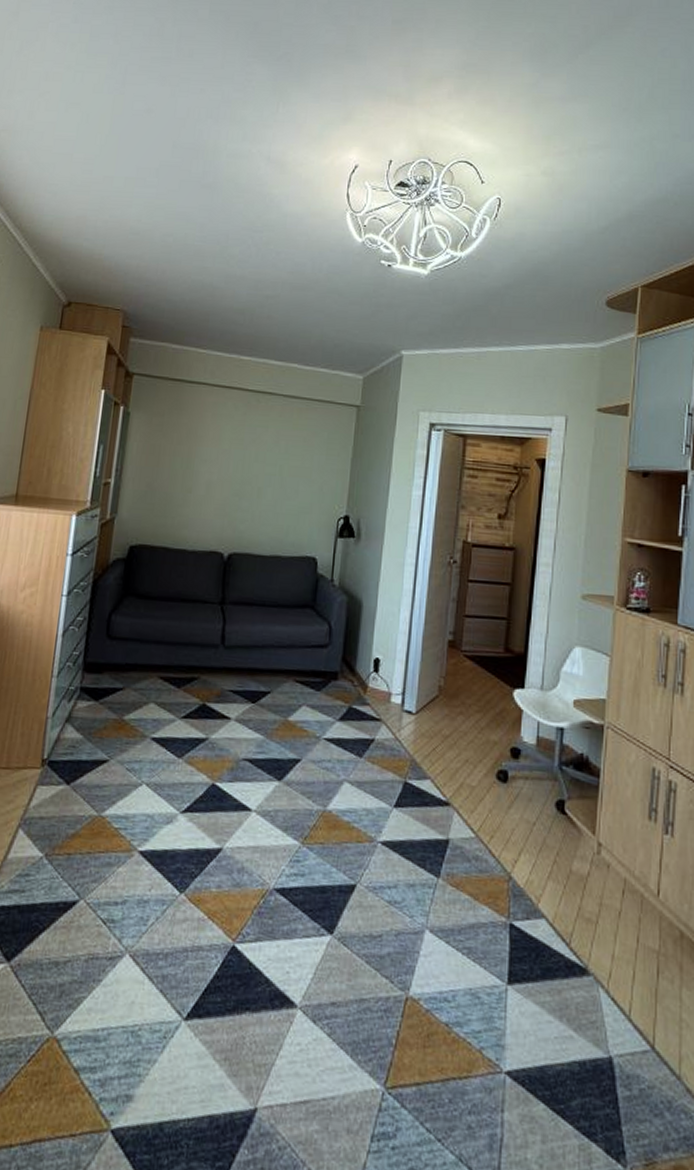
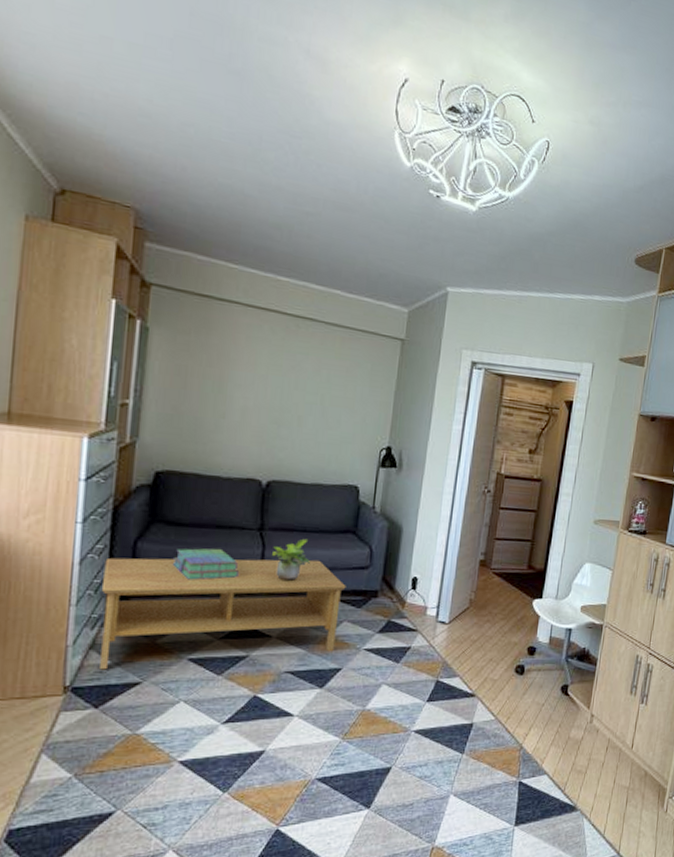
coffee table: none [73,630,305,745] -> present [100,557,346,670]
stack of books: none [141,622,202,655] -> present [172,548,240,580]
potted plant: none [232,613,269,658] -> present [272,538,310,581]

